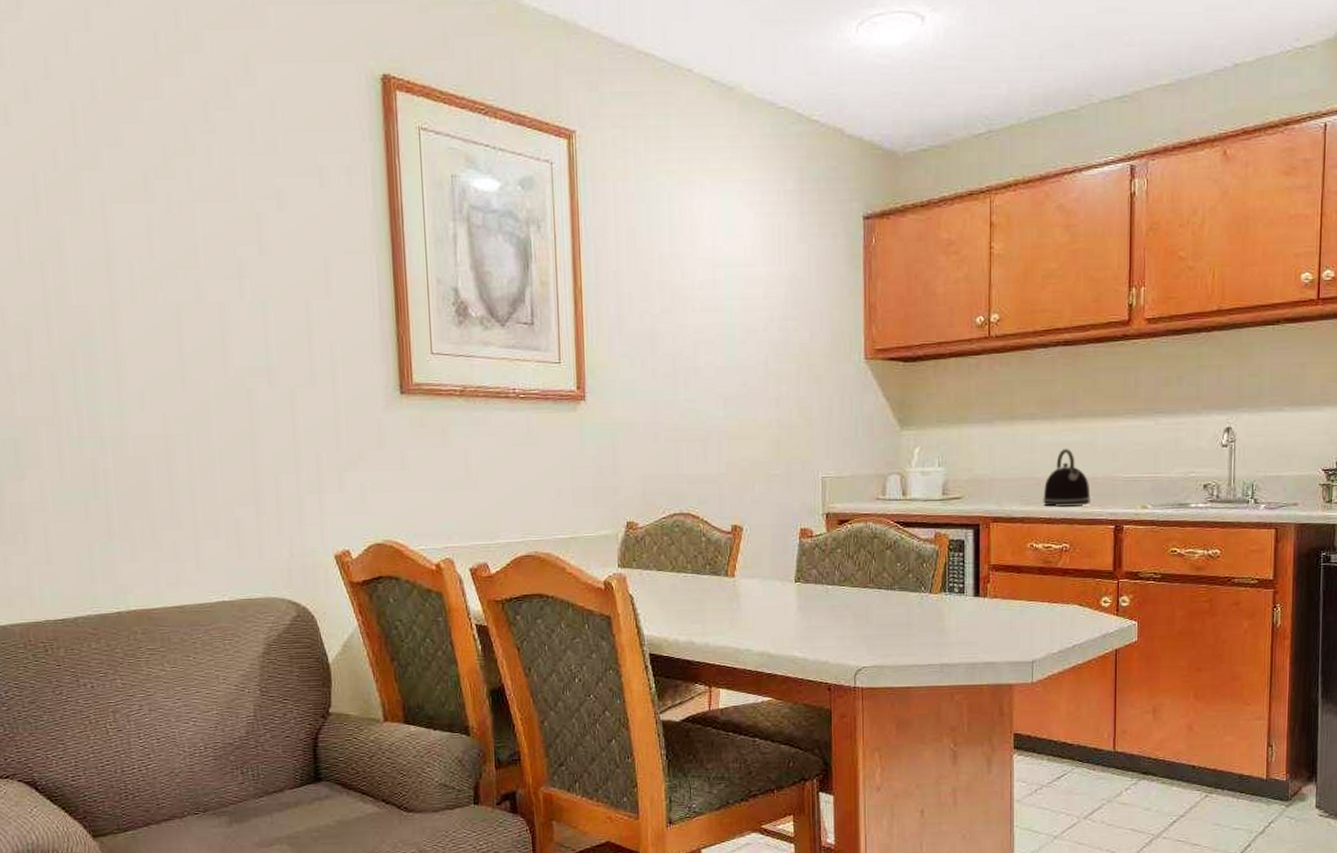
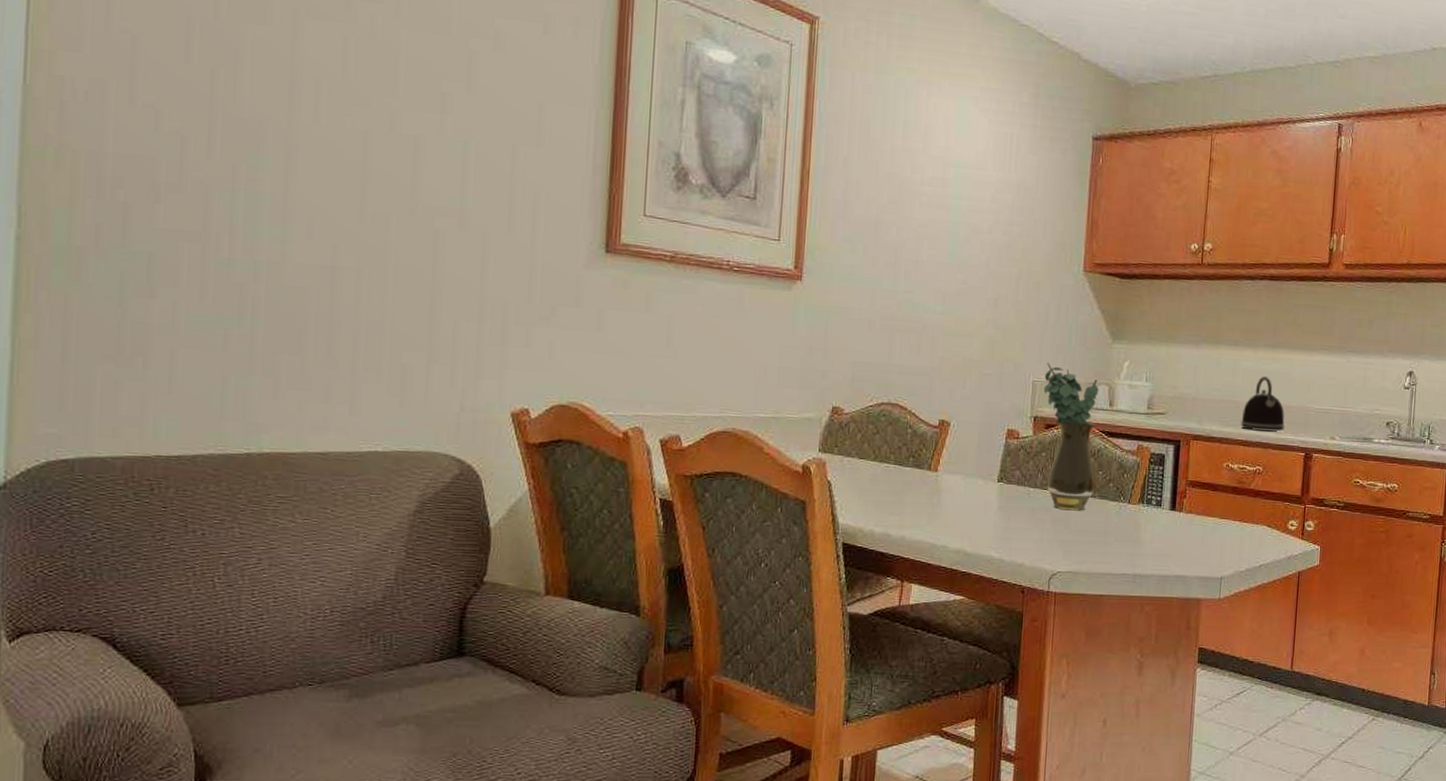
vase: none [833,456,894,605] -> present [1043,362,1099,511]

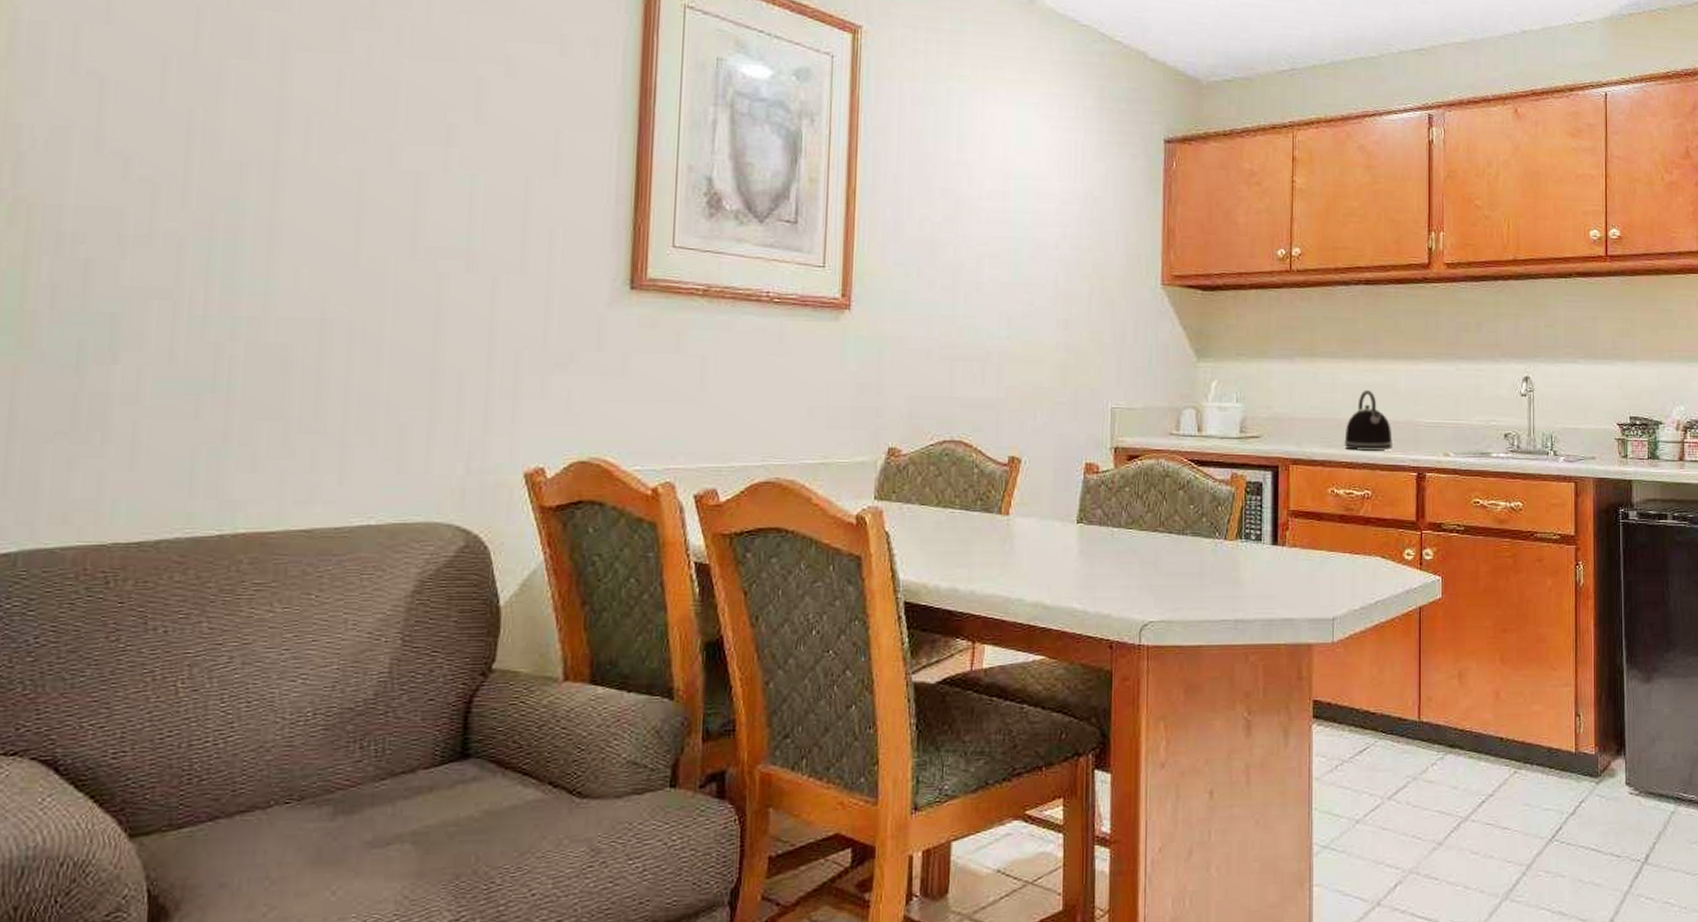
vase: present [1043,362,1099,511] -> none [1123,386,1186,551]

